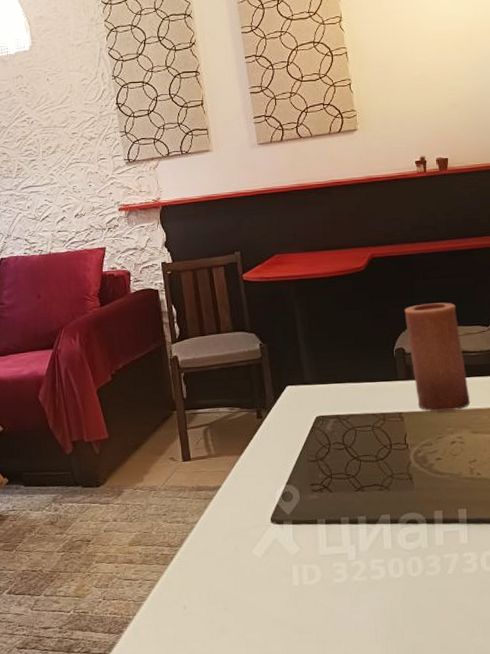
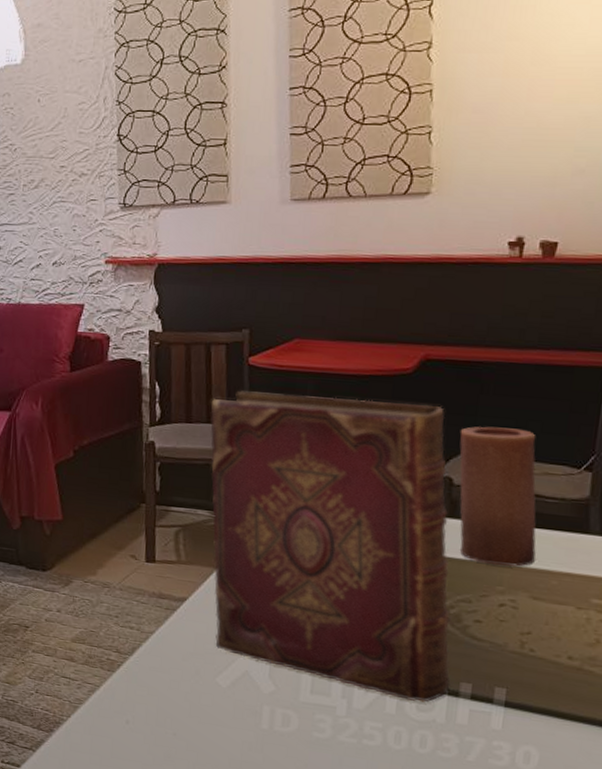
hardback book: none [218,294,427,536] -> present [210,391,451,703]

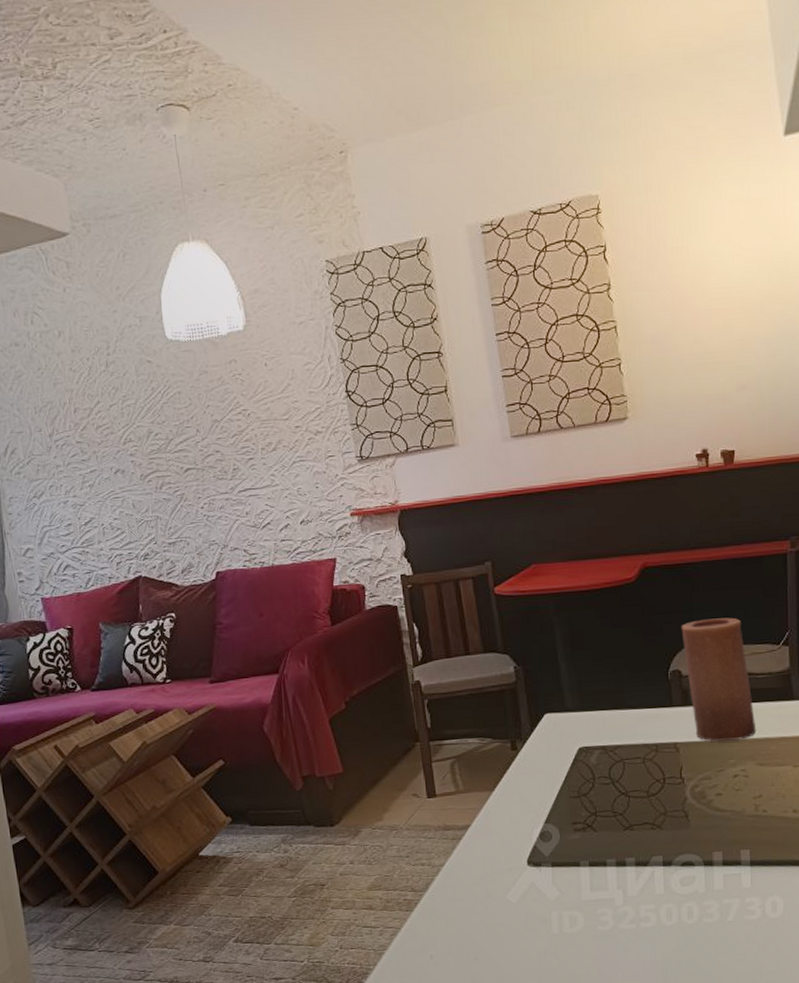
hardback book: present [210,391,451,703] -> none [466,608,705,879]

